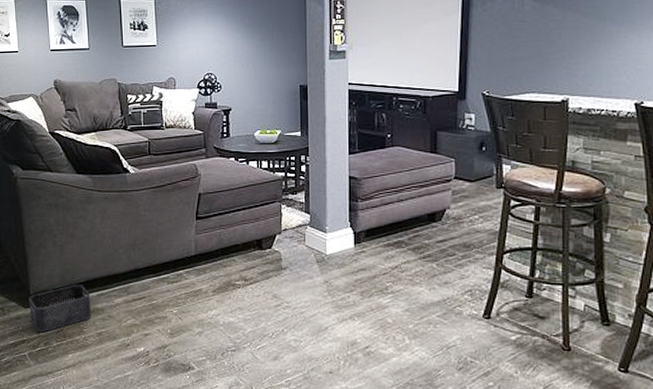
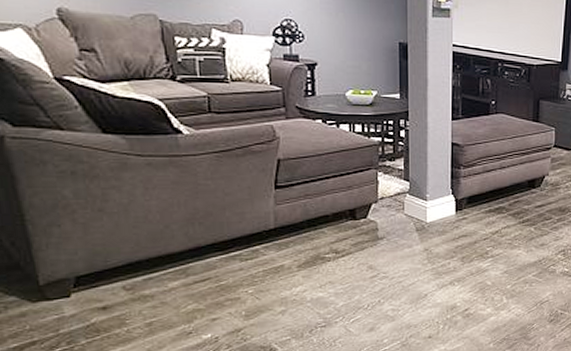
storage bin: present [29,285,92,333] -> none [38,269,137,330]

